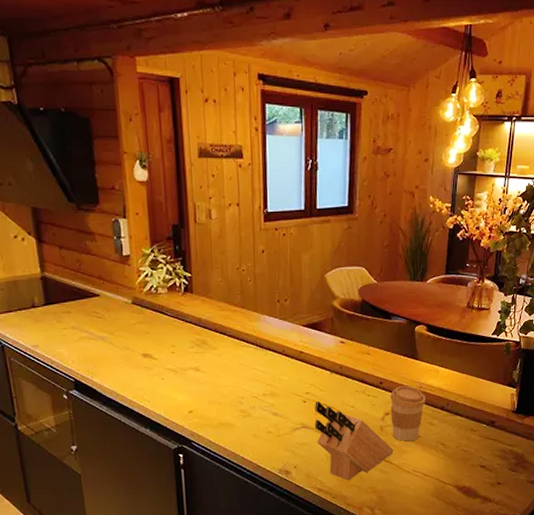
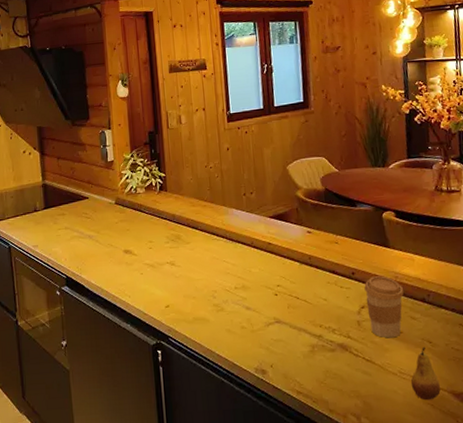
knife block: present [314,400,394,481] -> none [286,293,375,383]
fruit: none [422,448,447,494] -> present [410,346,441,401]

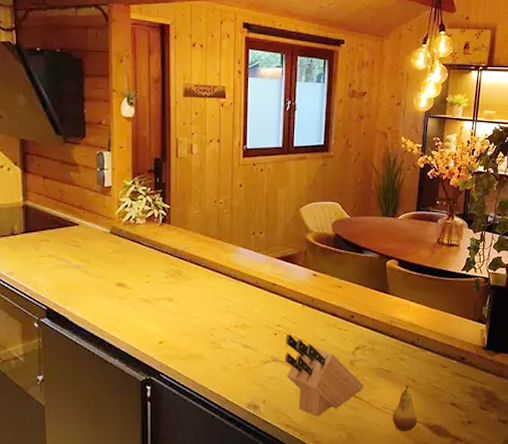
knife block: none [286,293,375,383] -> present [284,333,364,417]
coffee cup: present [364,276,404,338] -> none [361,320,396,377]

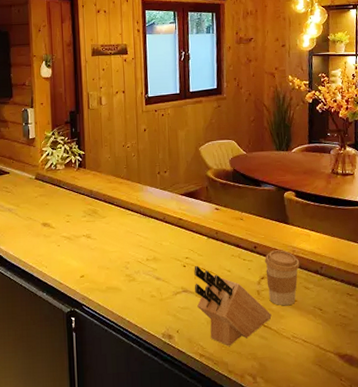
coffee cup: none [361,320,396,377] -> present [265,250,300,306]
fruit: present [392,385,417,432] -> none [302,313,328,362]

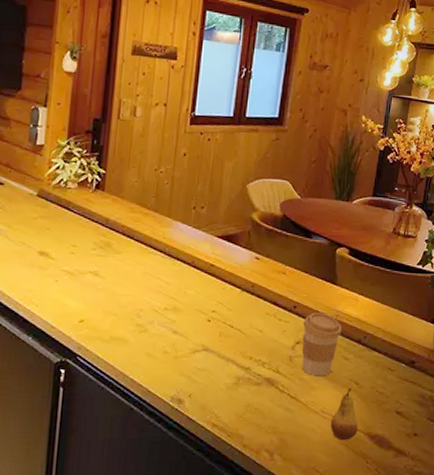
knife block: present [194,265,272,346] -> none [216,321,302,417]
fruit: none [302,313,328,362] -> present [330,387,358,441]

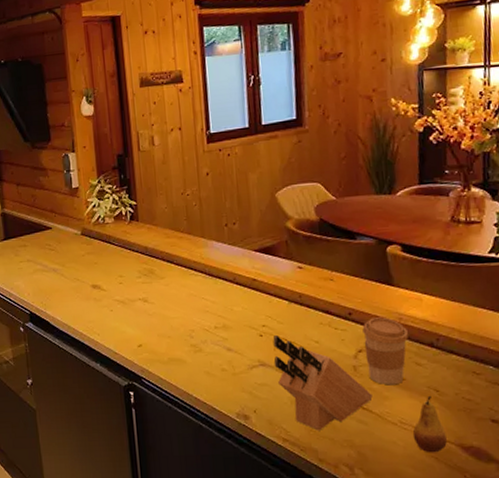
knife block: none [216,321,302,417] -> present [273,334,373,431]

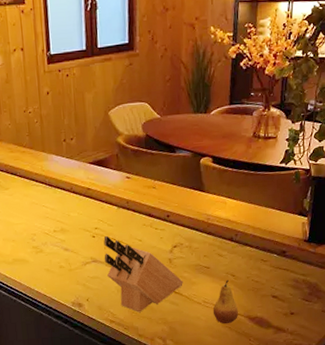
coffee cup: present [362,317,408,385] -> none [178,218,214,273]

